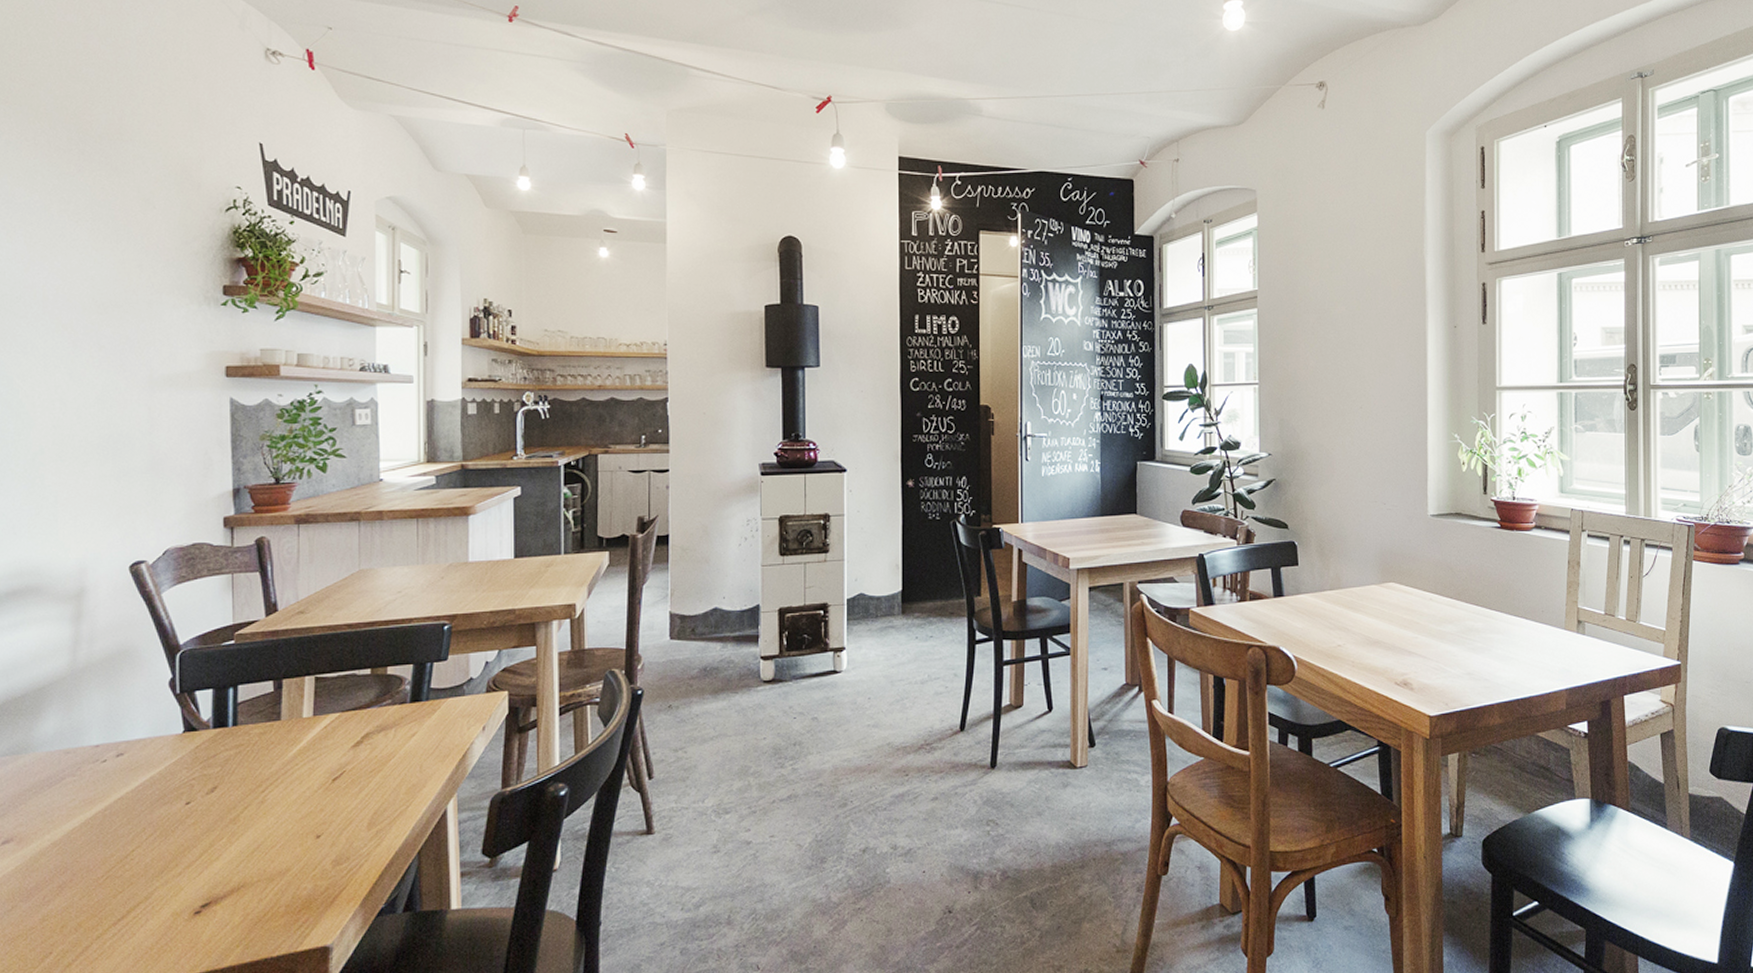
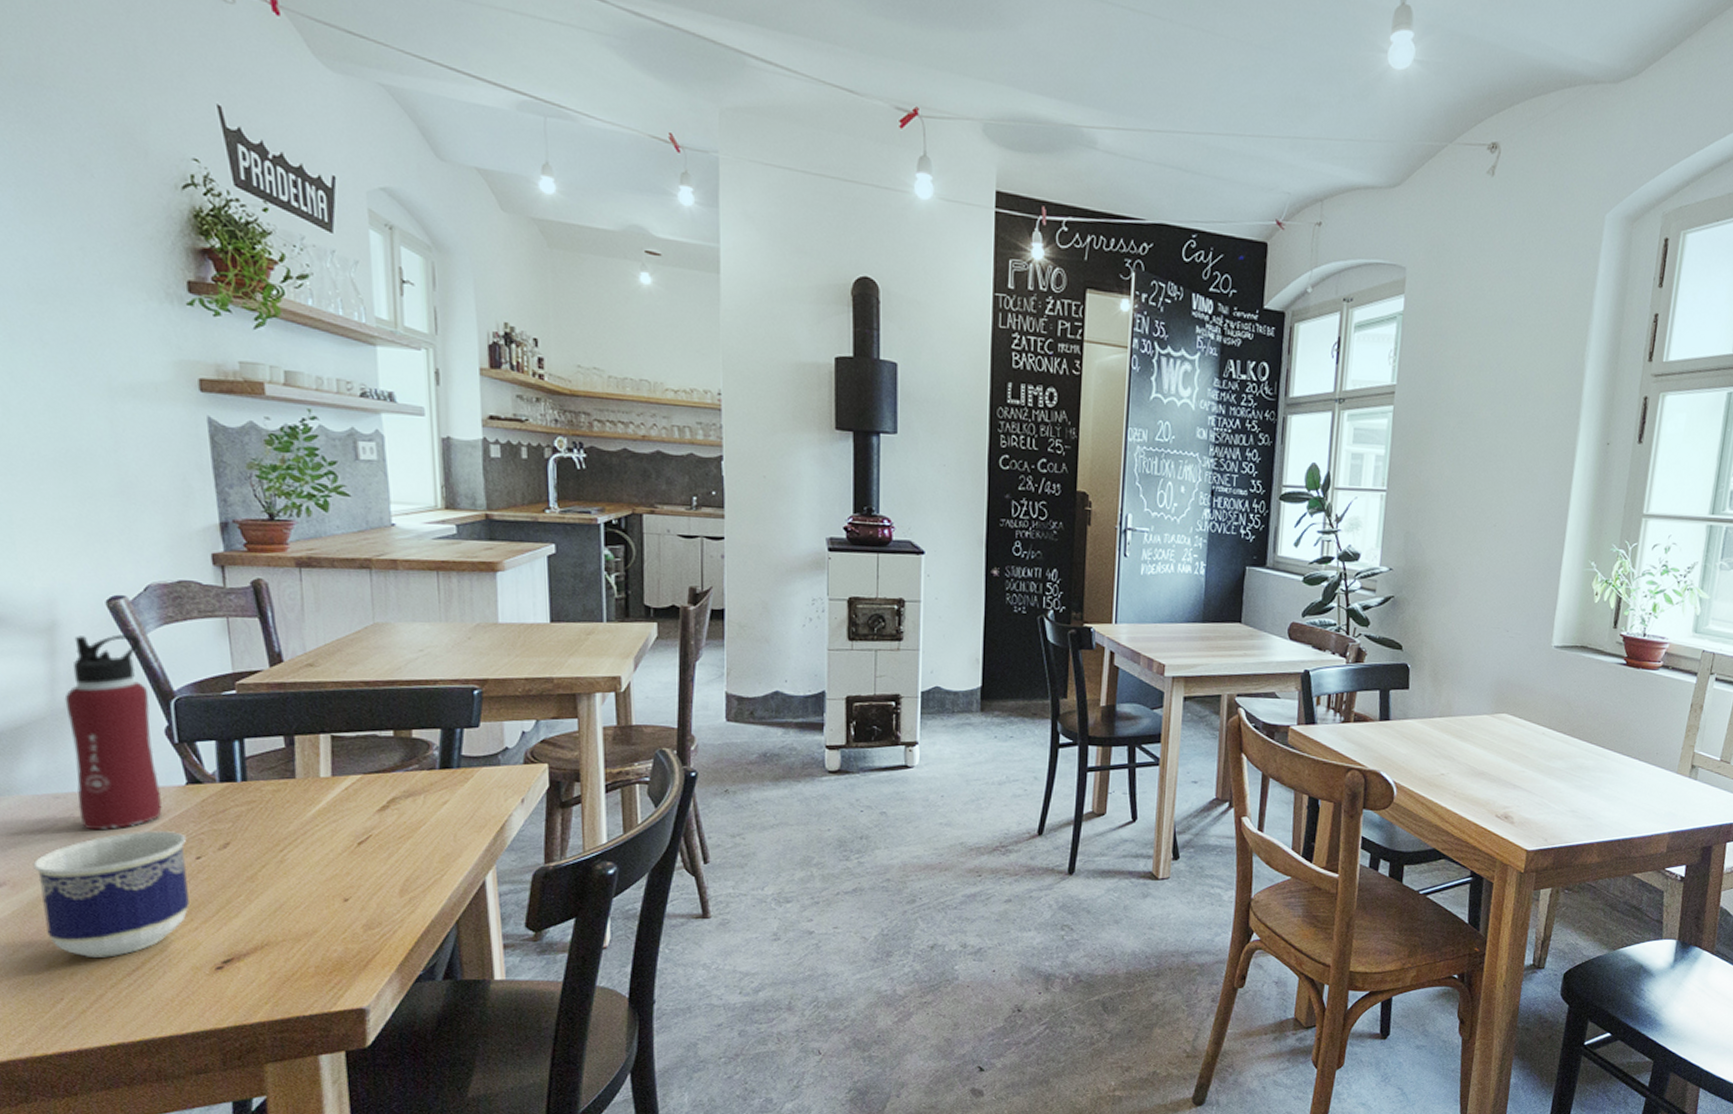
cup: none [39,779,179,909] -> present [33,831,190,958]
water bottle: none [84,596,161,782] -> present [64,634,163,830]

